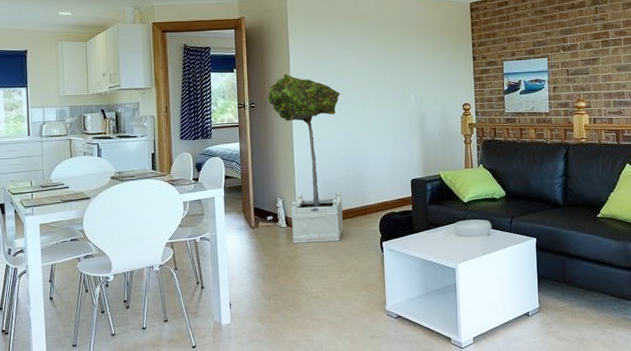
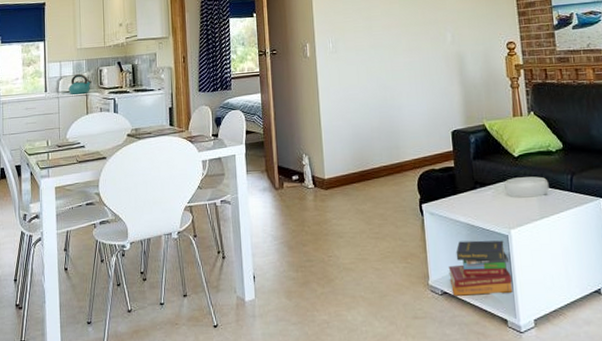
kettle: none [52,120,76,140] -> present [69,74,92,95]
potted tree: present [267,73,344,244] -> none [290,16,378,207]
books: none [403,272,457,319] -> present [448,240,513,296]

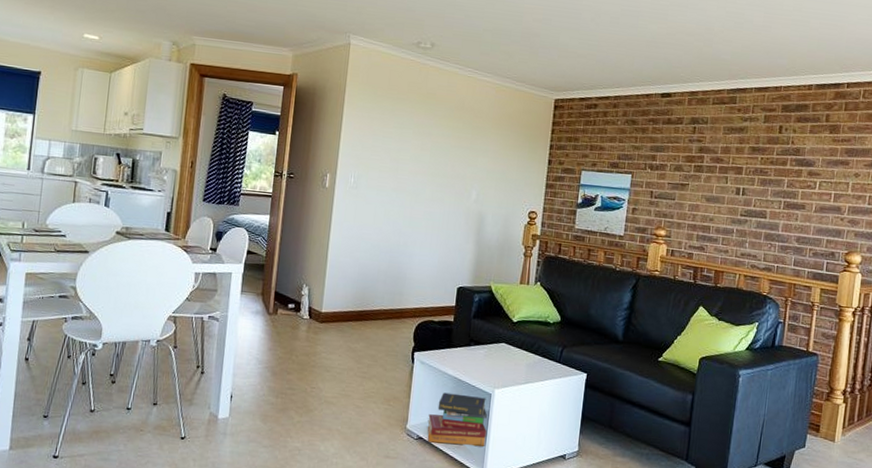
kettle: present [69,74,92,95] -> none [55,158,84,181]
bowl: present [504,176,549,198] -> none [497,341,540,363]

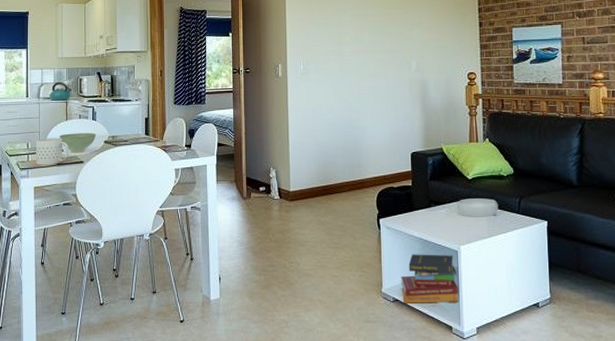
mug: none [31,219,73,251] -> present [36,138,69,166]
kettle: none [55,158,84,181] -> present [49,82,72,102]
bowl: none [62,217,108,241] -> present [59,133,96,153]
bowl: none [497,341,540,363] -> present [457,198,499,217]

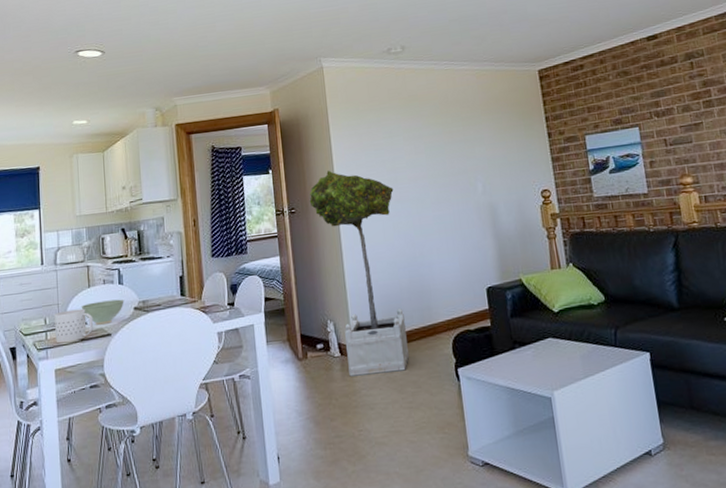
kettle: present [49,82,72,102] -> none [68,243,94,267]
potted tree: none [263,38,339,217] -> present [309,170,410,377]
books: present [401,254,459,303] -> none [489,403,559,467]
bowl: present [457,198,499,217] -> none [545,332,593,357]

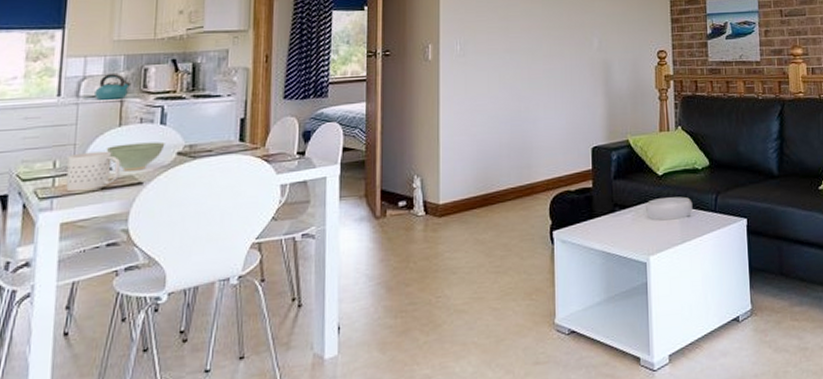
kettle: none [68,243,94,267] -> present [95,74,132,101]
potted tree: present [309,170,410,377] -> none [408,12,504,238]
bowl: none [545,332,593,357] -> present [646,196,693,221]

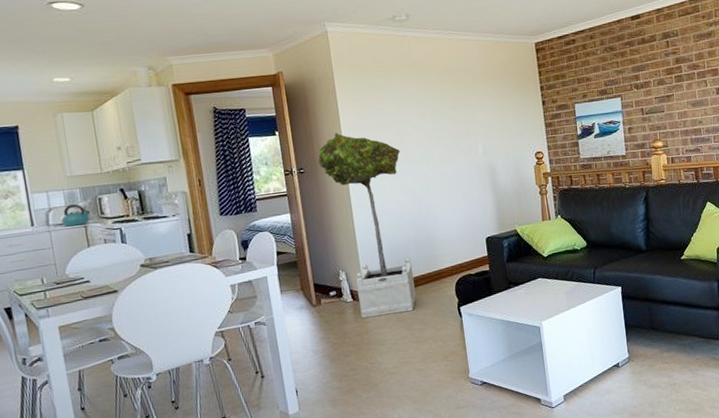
mug: present [66,151,121,192] -> none [52,267,98,302]
bowl: present [106,141,165,171] -> none [81,257,130,283]
potted tree: none [408,12,504,238] -> present [318,132,417,319]
bowl: present [646,196,693,221] -> none [535,272,575,293]

